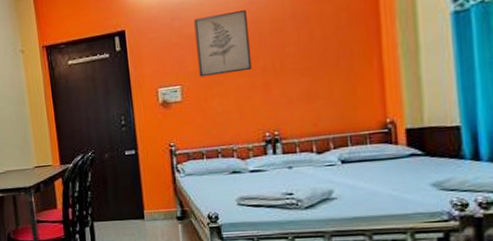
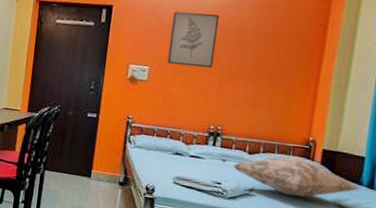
decorative pillow: none [302,144,464,191] -> present [233,156,361,197]

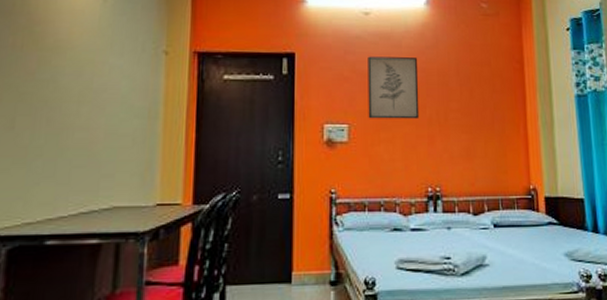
decorative pillow: present [233,156,361,197] -> none [459,210,588,258]

